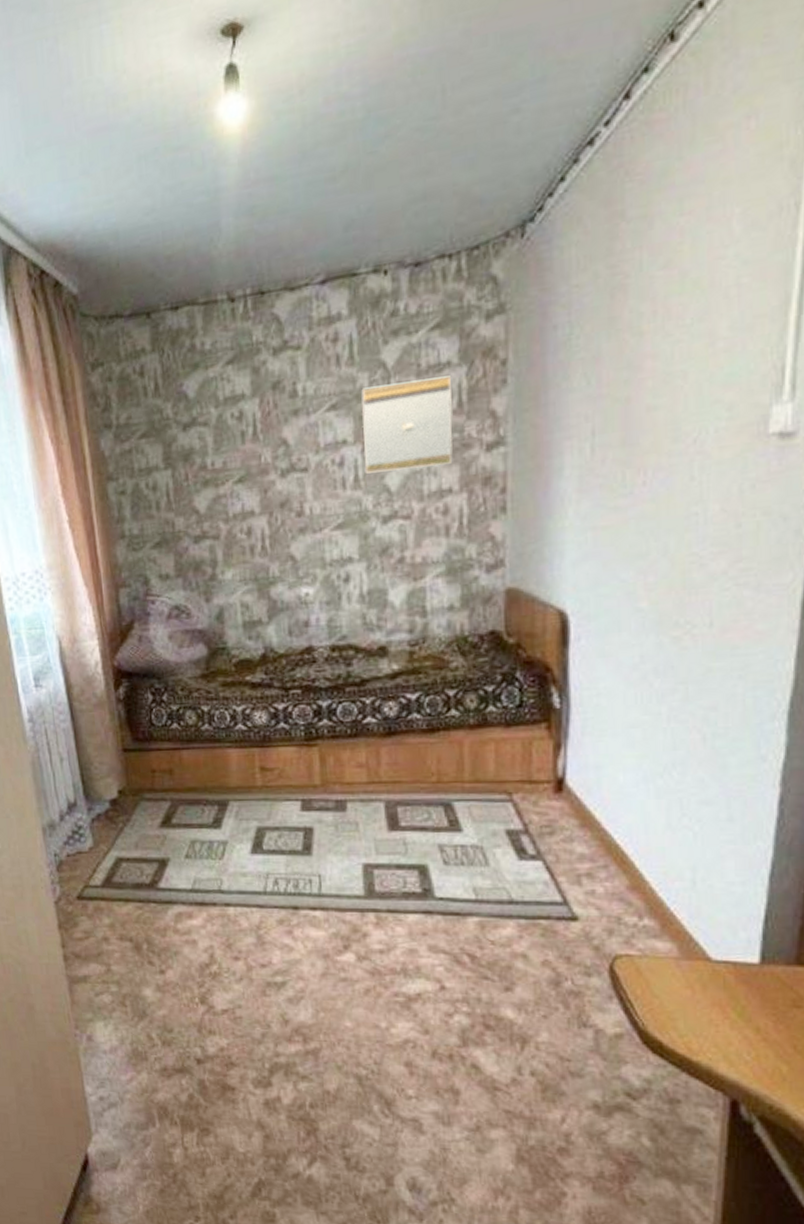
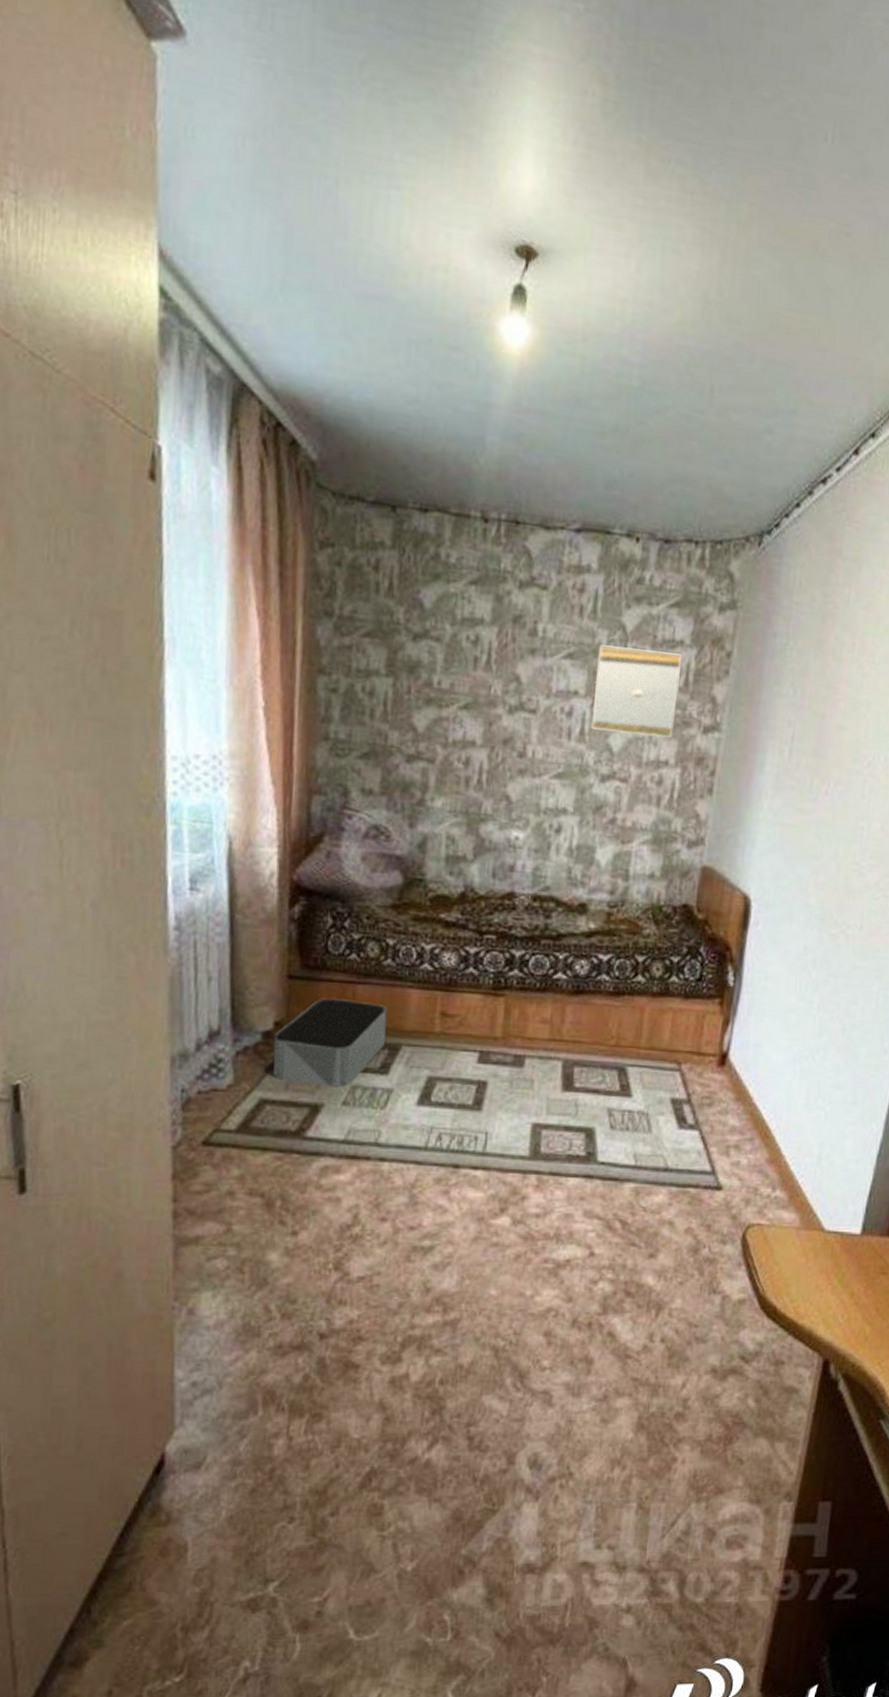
storage bin: none [120,765,214,843] -> present [273,998,387,1088]

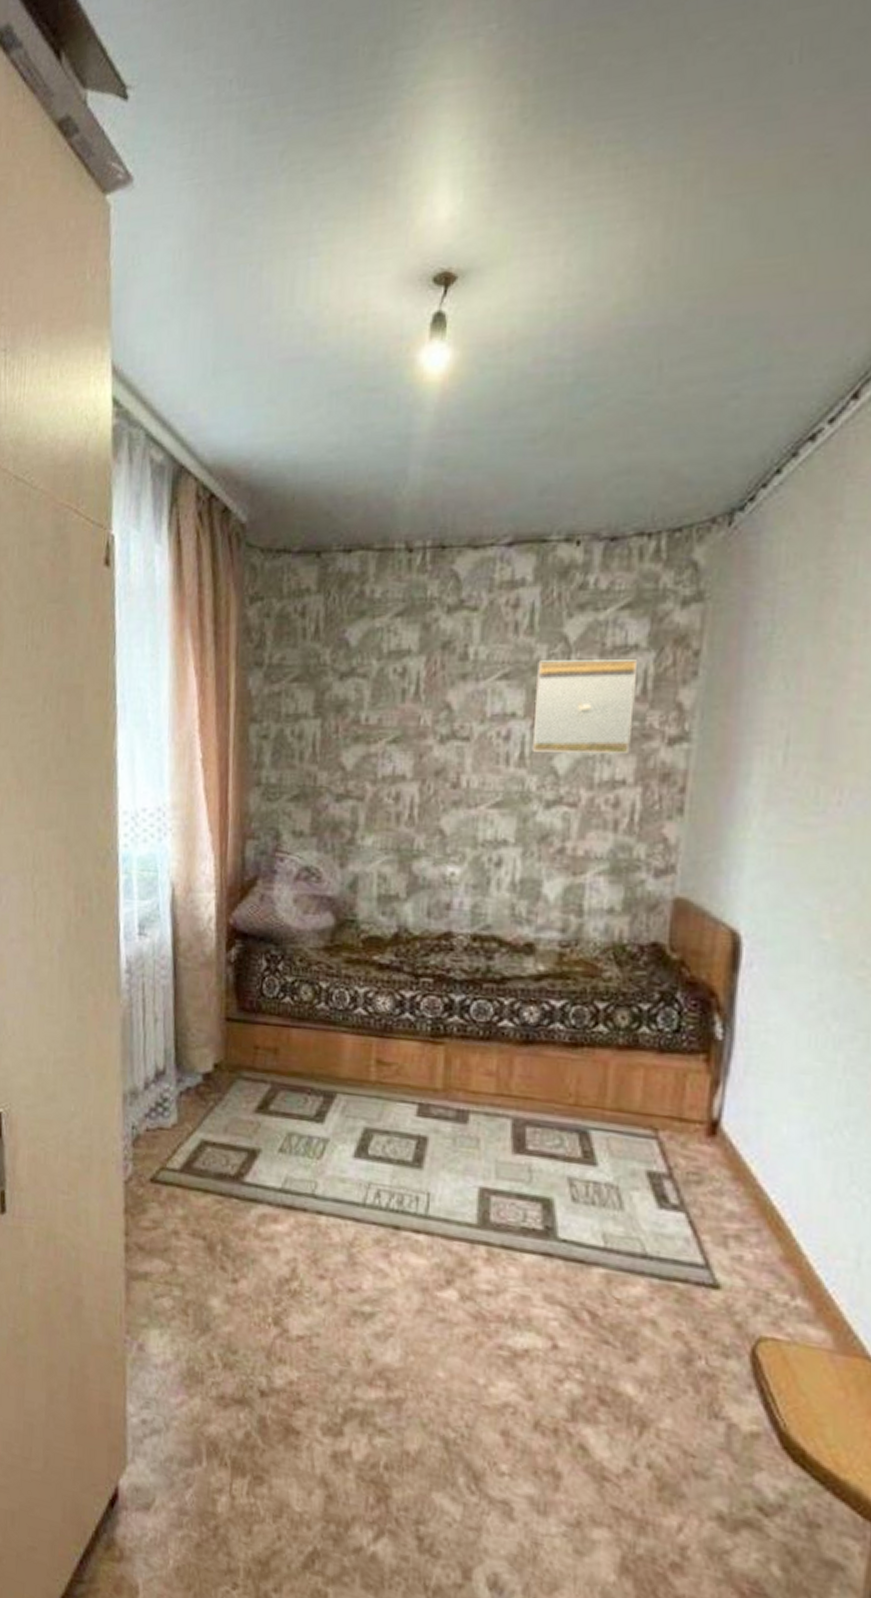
storage bin: present [273,998,387,1088] -> none [213,1041,322,1134]

